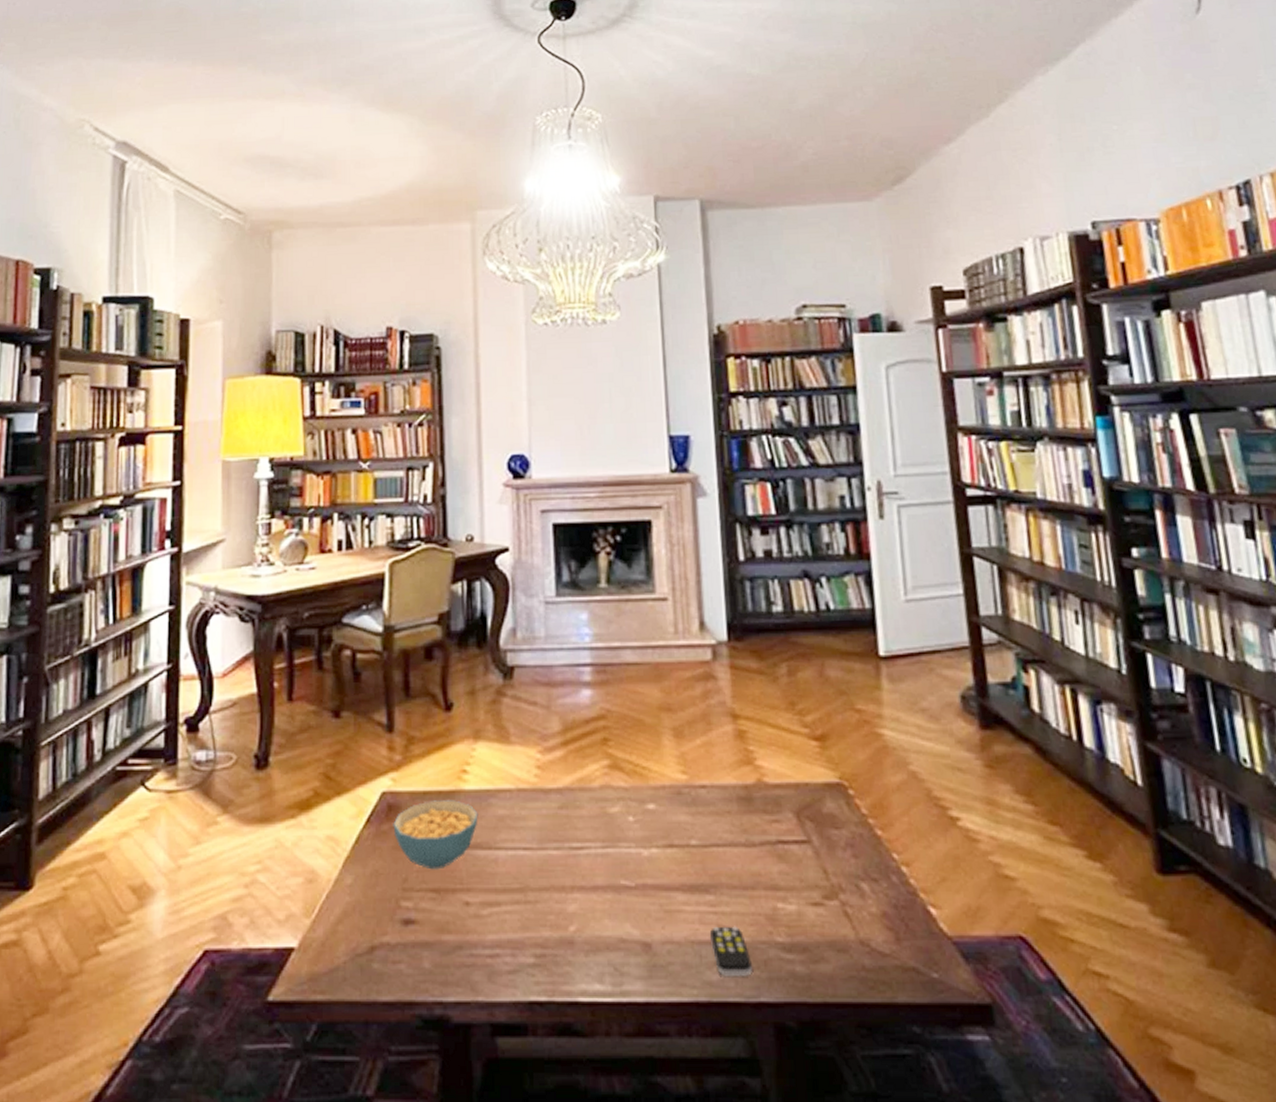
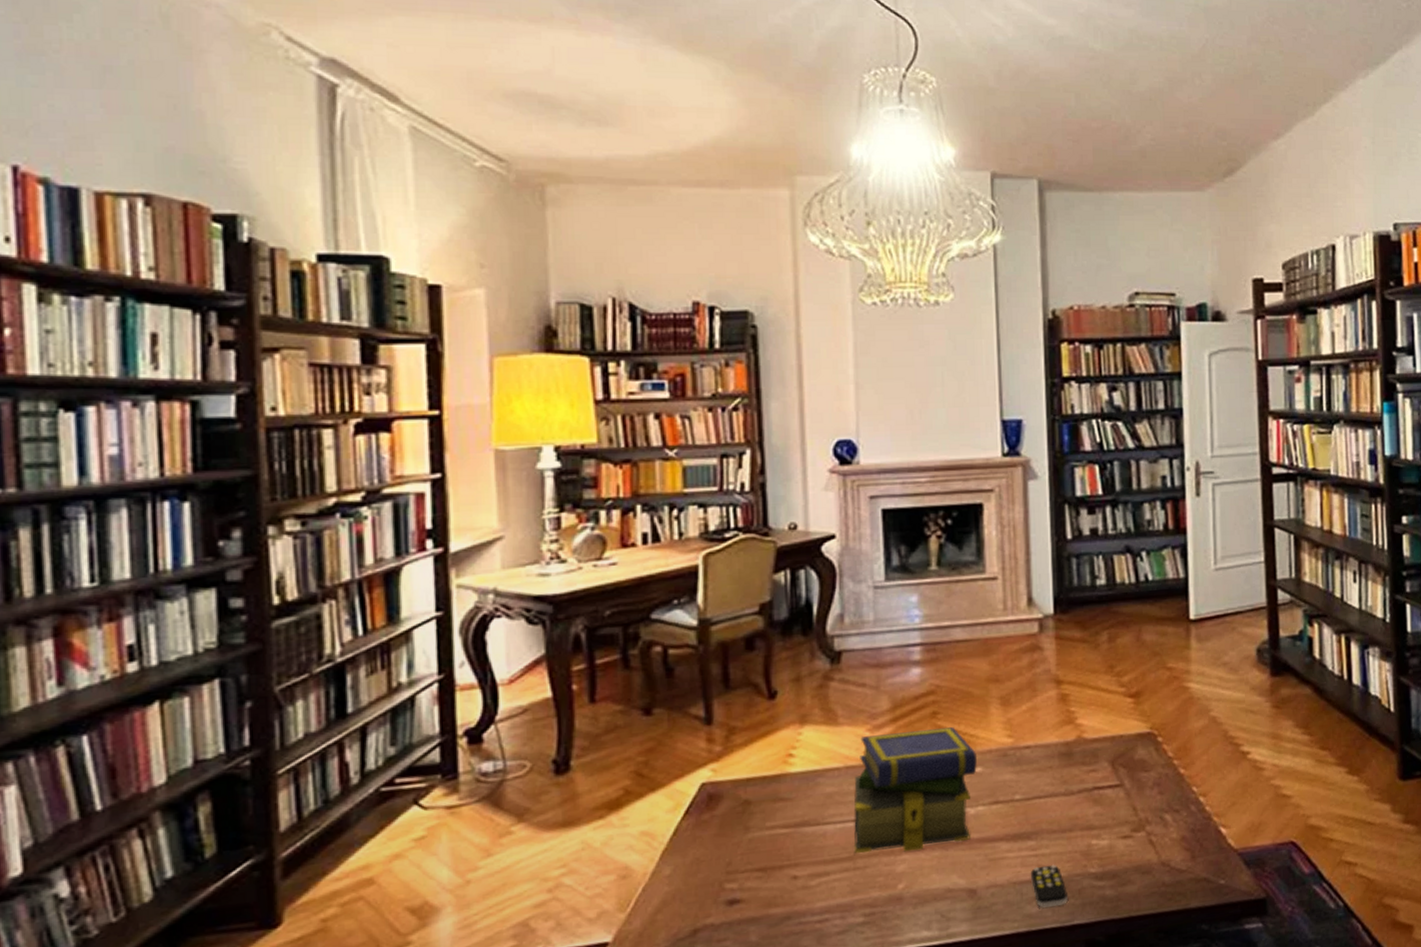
cereal bowl: present [393,800,478,870] -> none [714,783,806,851]
stack of books: none [525,757,651,890] -> present [854,727,978,853]

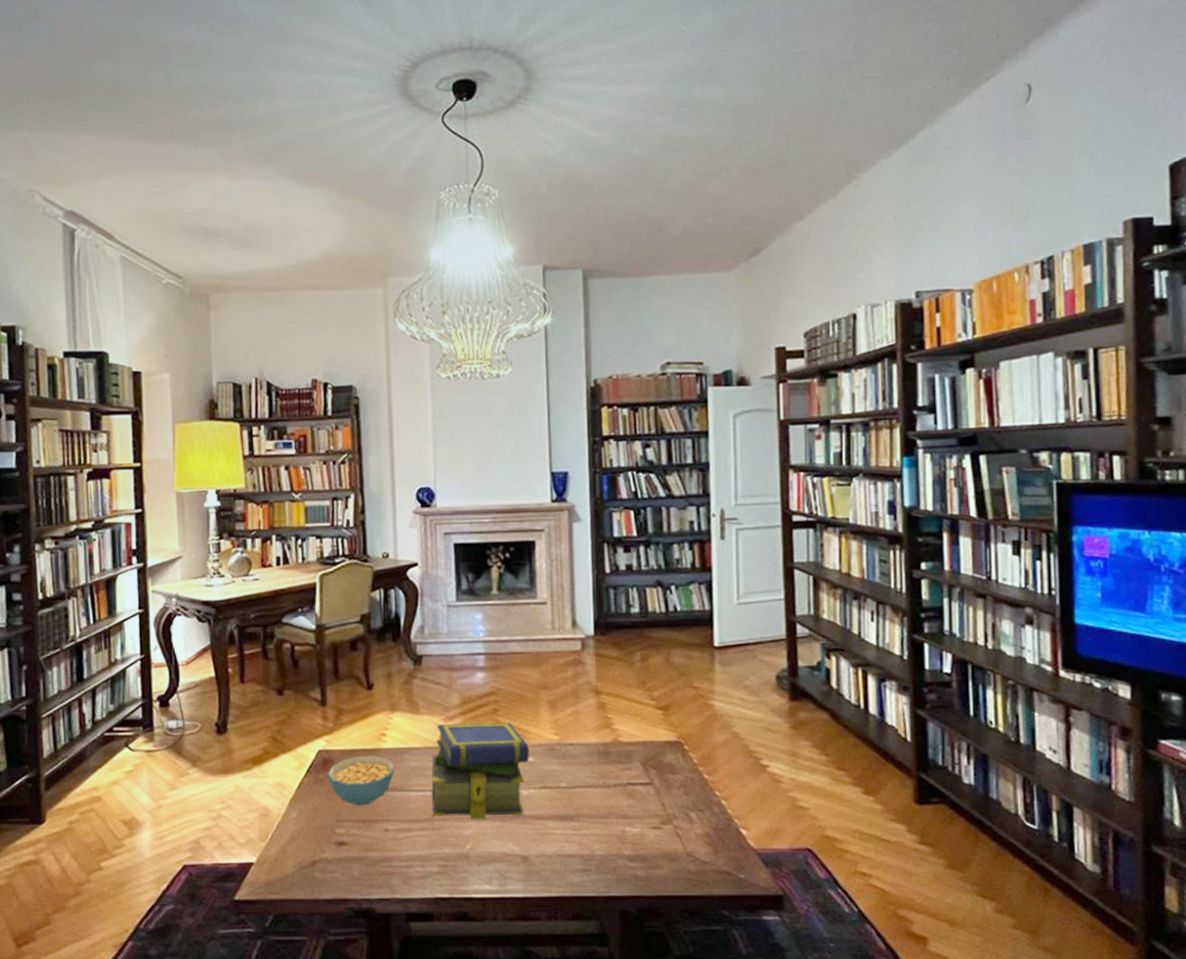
cereal bowl: none [714,783,806,851] -> present [328,756,395,806]
remote control: present [1030,864,1068,908] -> none [573,844,605,878]

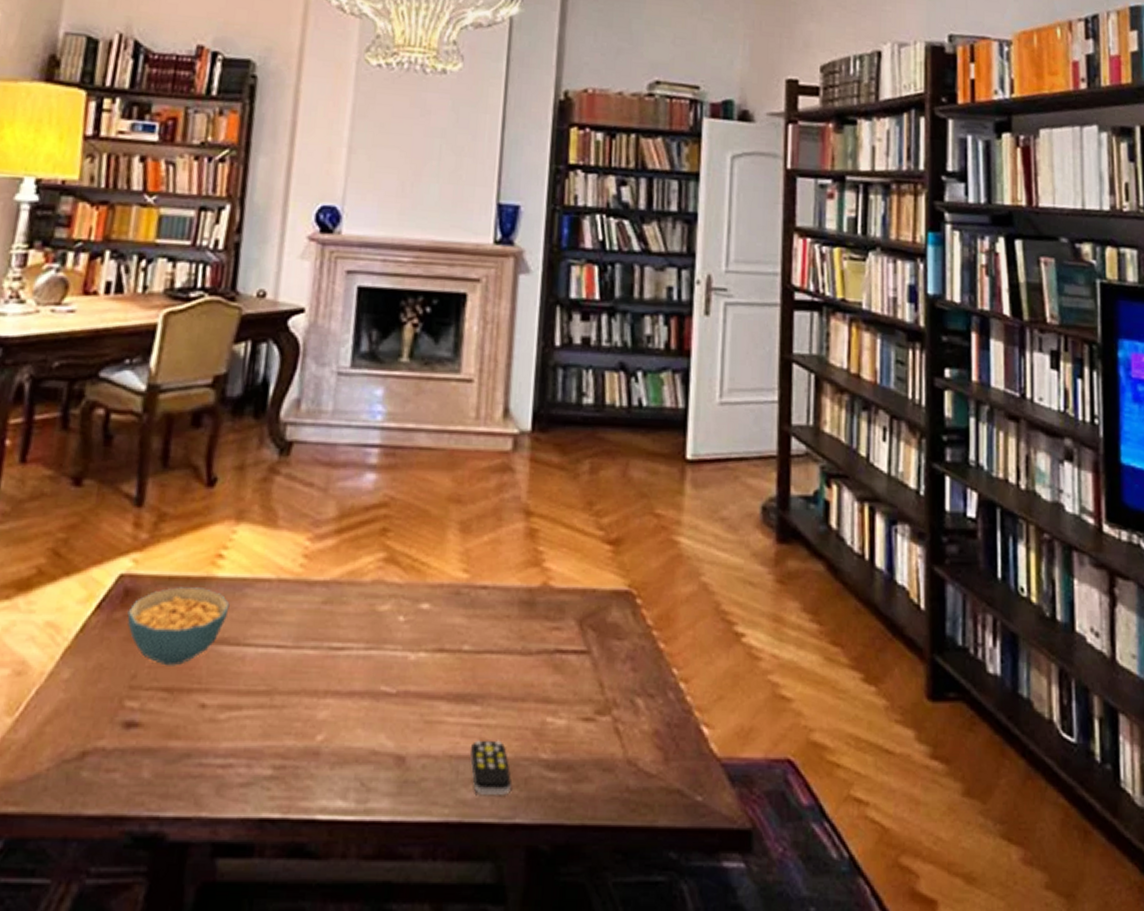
stack of books: present [431,723,530,820] -> none [273,546,427,696]
remote control: none [573,844,605,878] -> present [470,740,511,795]

